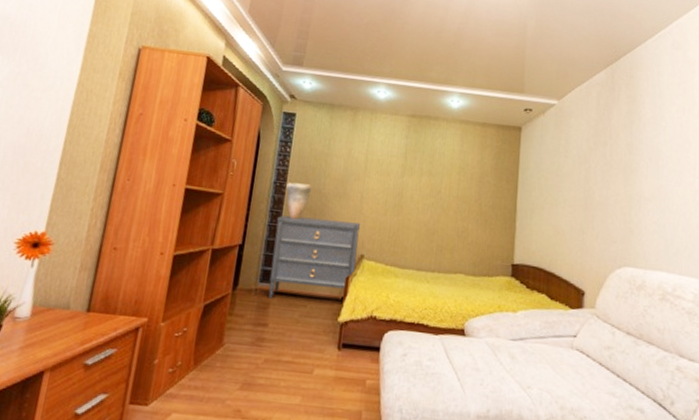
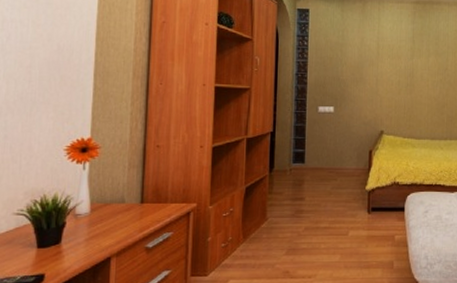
dresser: present [268,215,360,299] -> none [301,102,377,176]
decorative urn: present [286,182,312,219] -> none [307,73,331,105]

